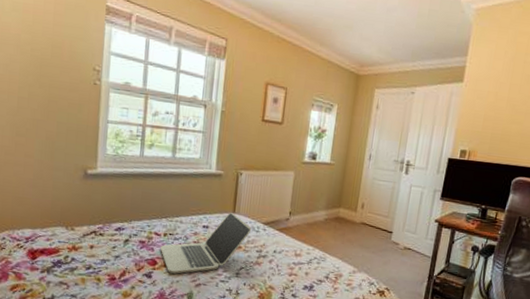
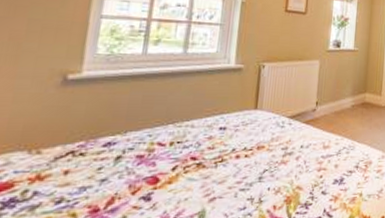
laptop: present [160,213,252,274] -> none [163,109,276,190]

